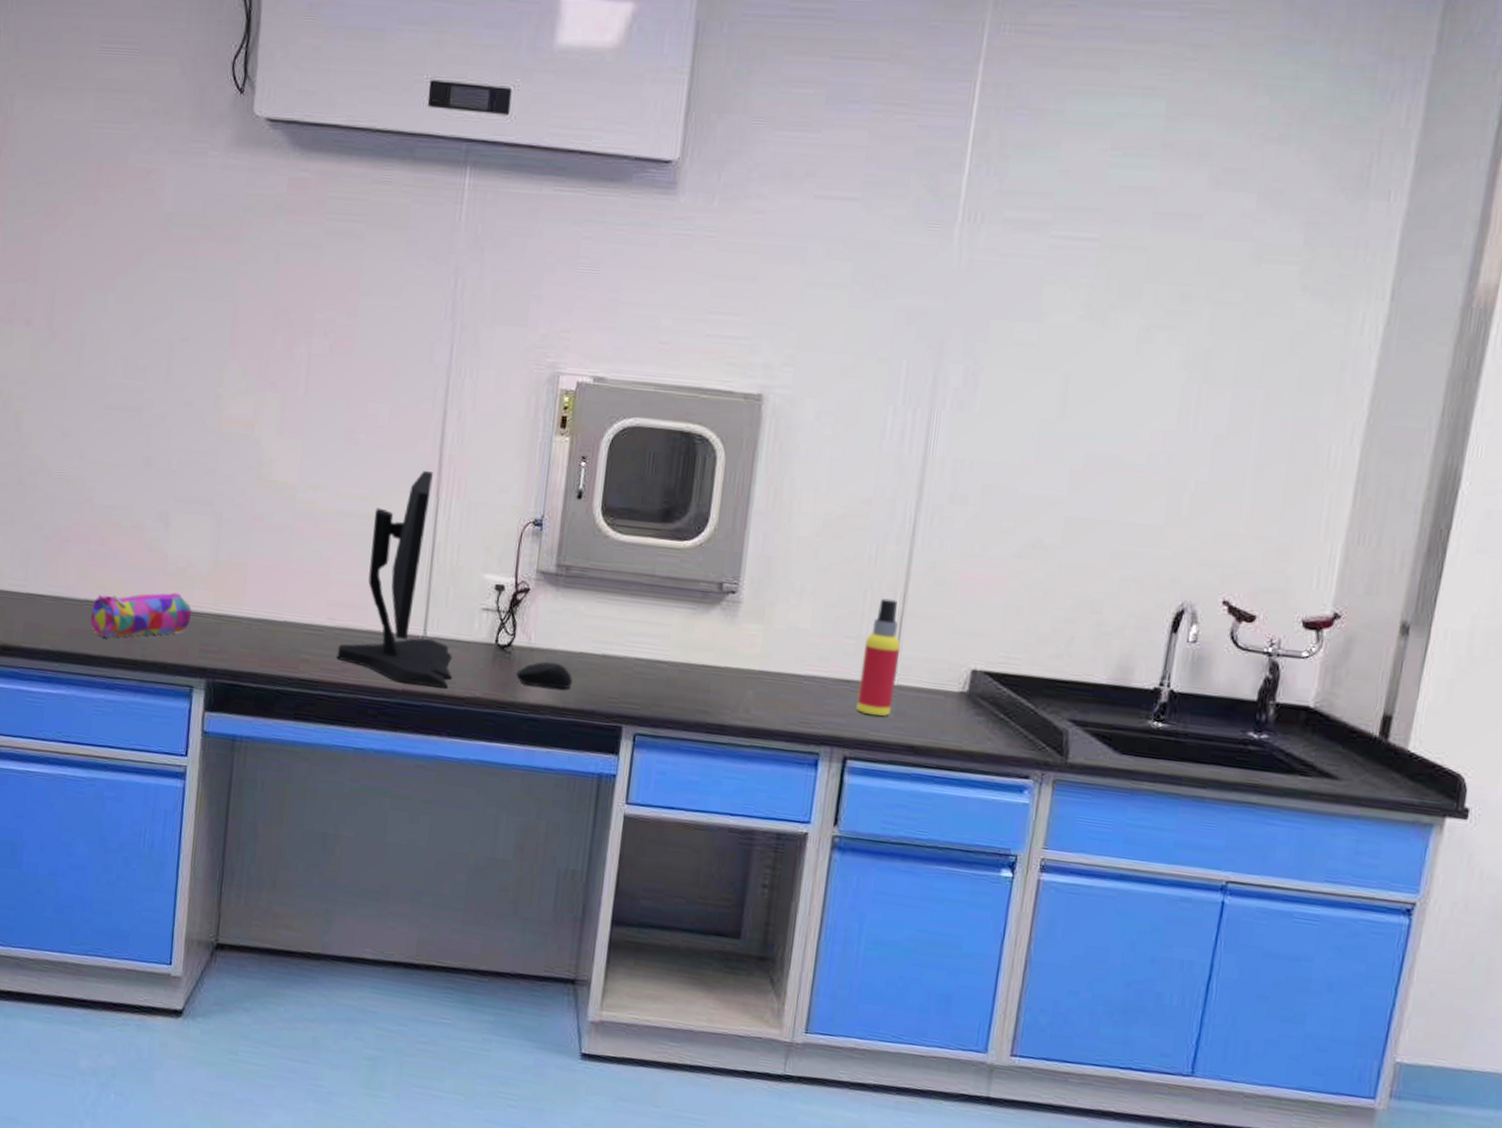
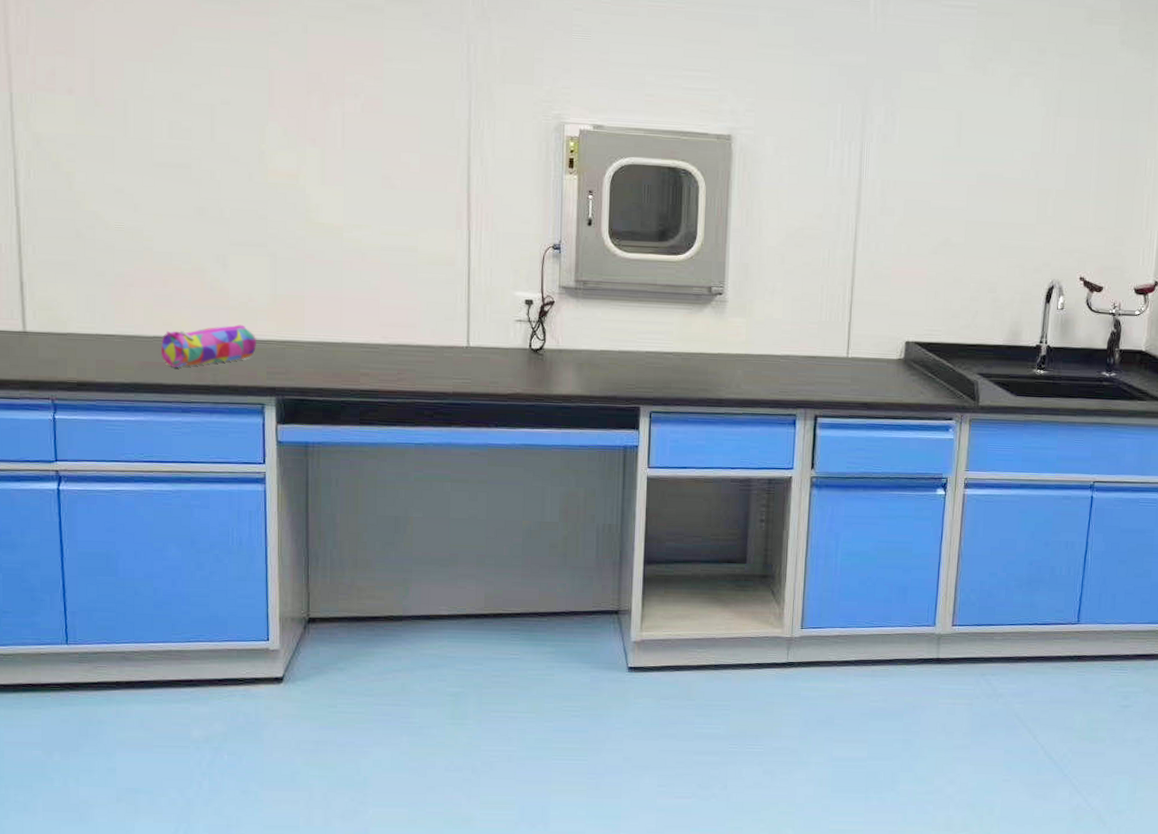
computer monitor: present [337,470,453,689] -> none [393,208,495,388]
computer mouse: present [516,661,573,689] -> none [549,359,596,381]
spray bottle: present [856,598,901,716] -> none [822,291,852,382]

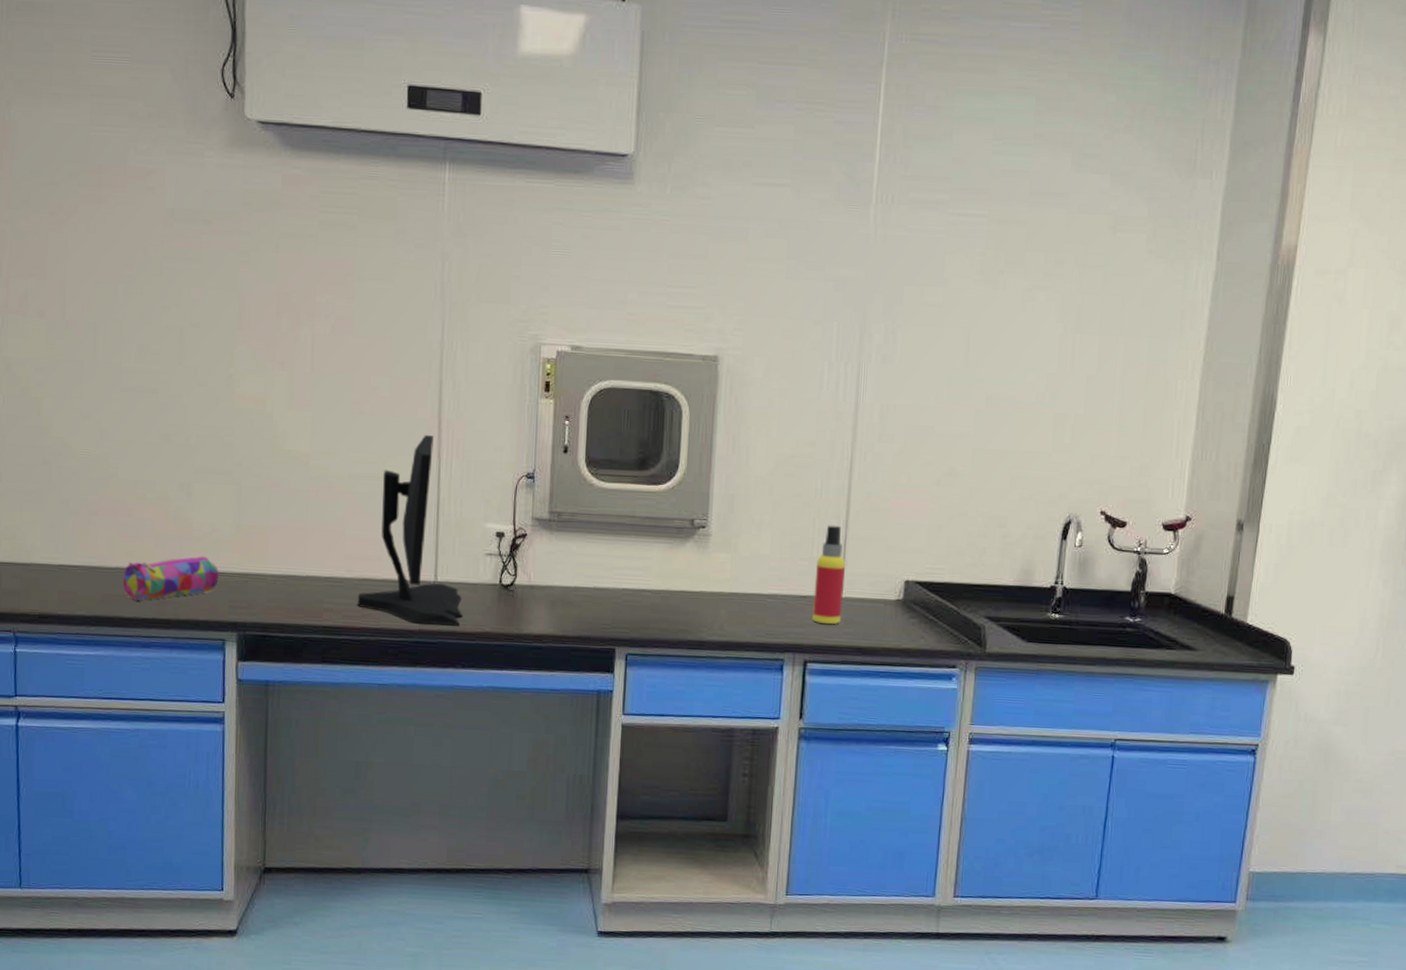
computer monitor: none [393,208,495,388] -> present [357,434,463,626]
spray bottle: none [822,291,852,382] -> present [812,525,846,625]

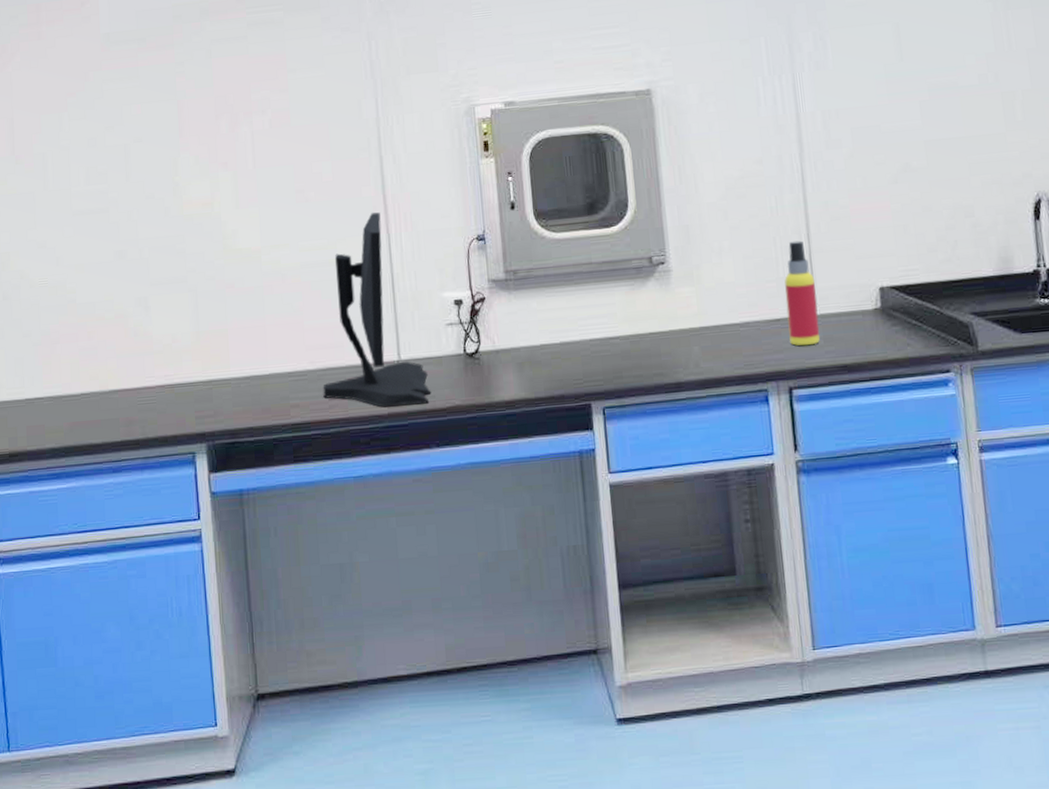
pencil case: present [122,556,219,600] -> none [88,369,183,425]

